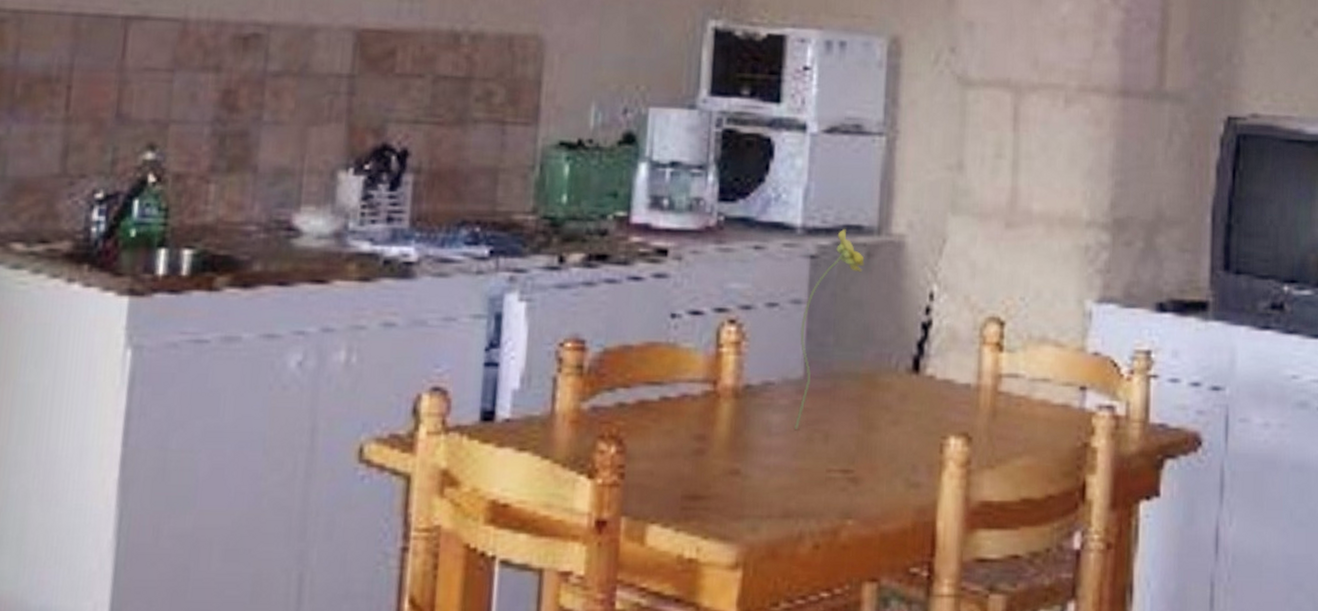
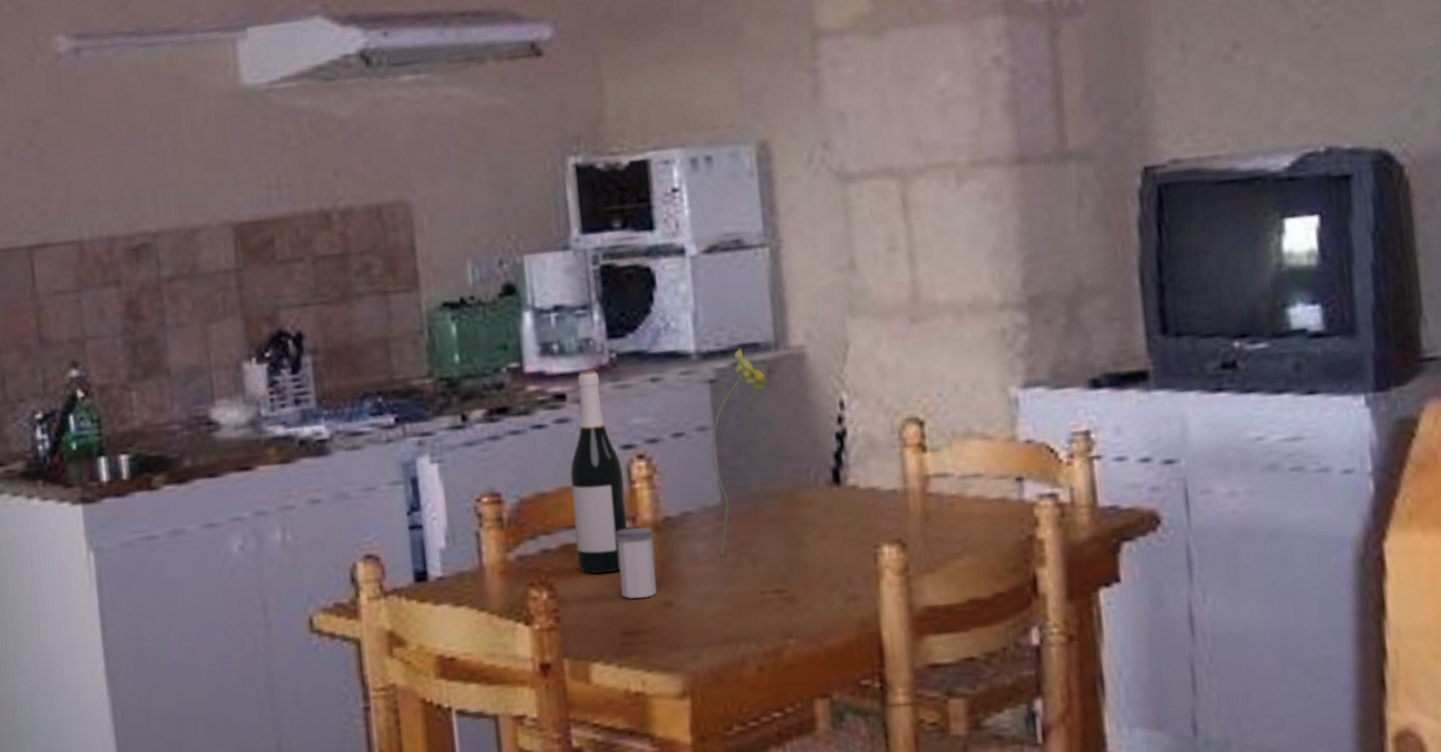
wine bottle: none [651,228,712,433] -> present [570,369,628,574]
salt shaker: none [690,391,732,464] -> present [614,527,657,599]

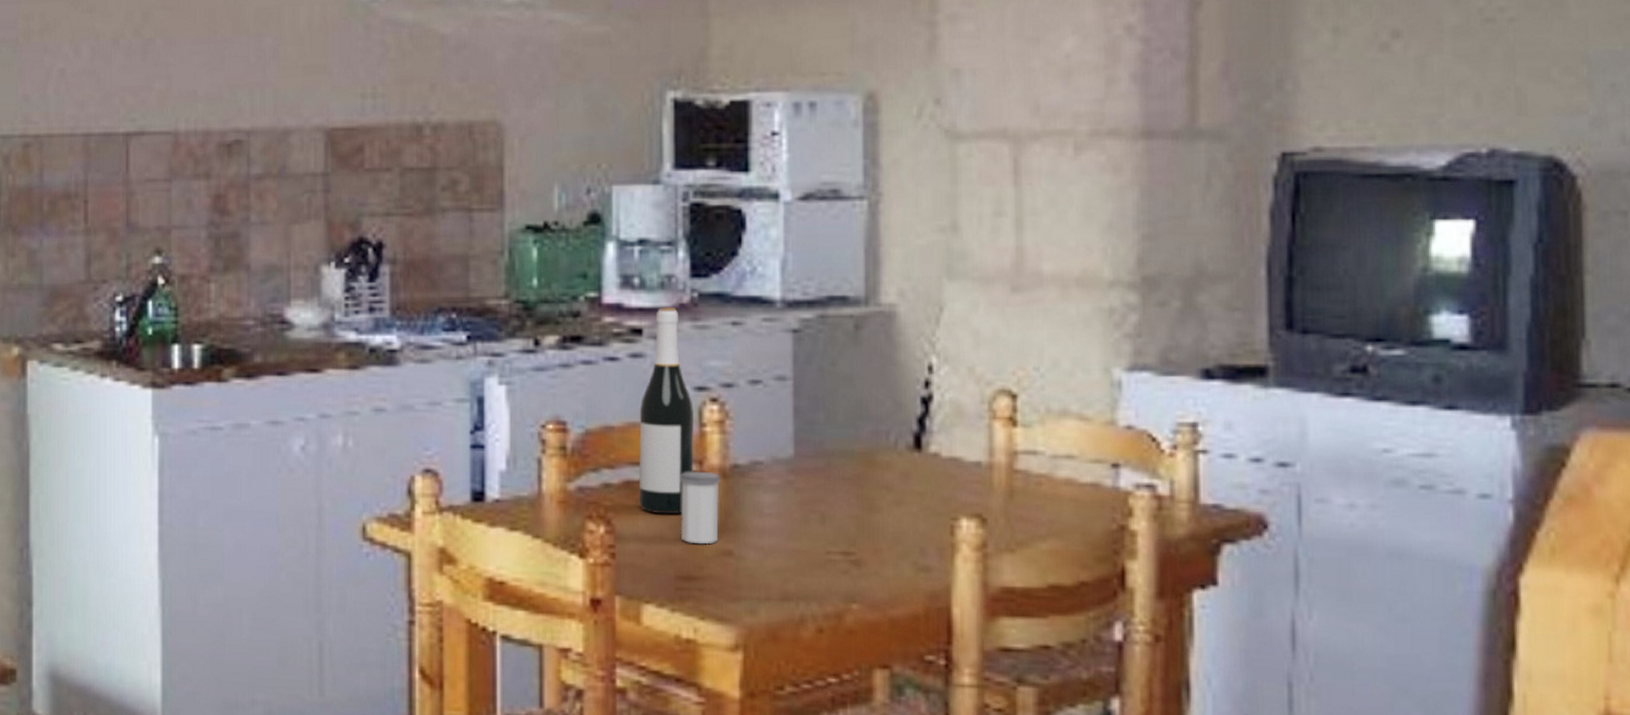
flower: present [710,348,766,556] -> none [787,300,852,510]

